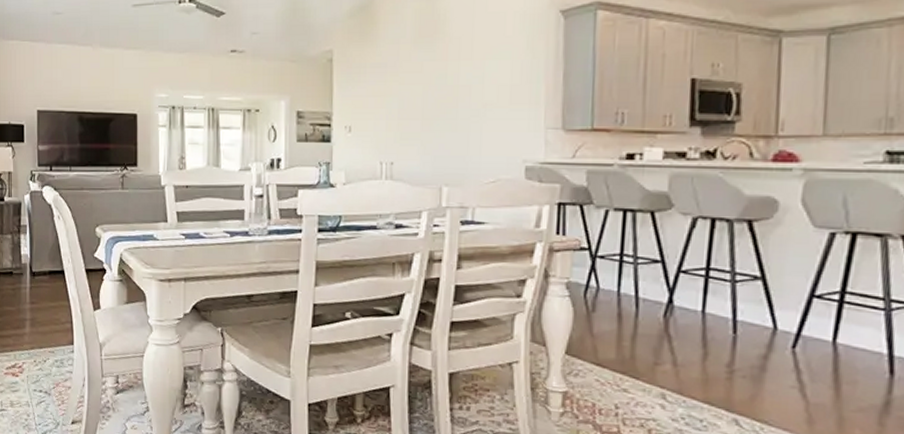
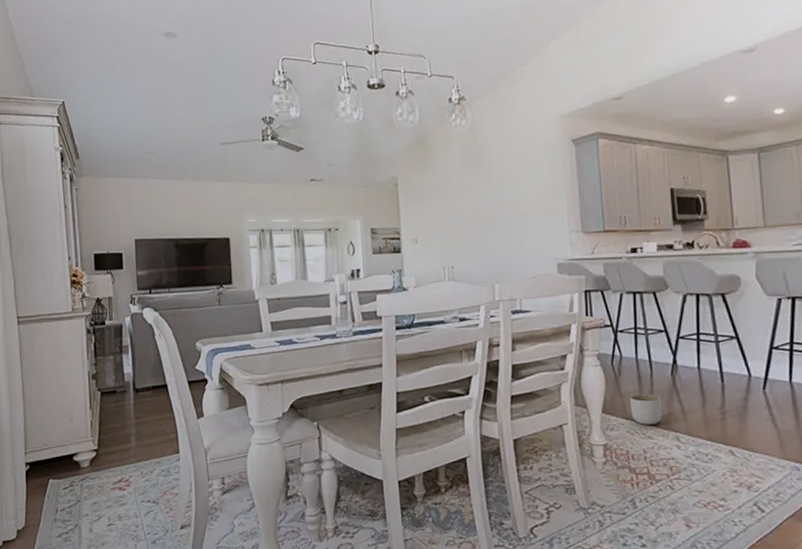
planter: none [603,335,647,376] -> present [629,393,662,425]

